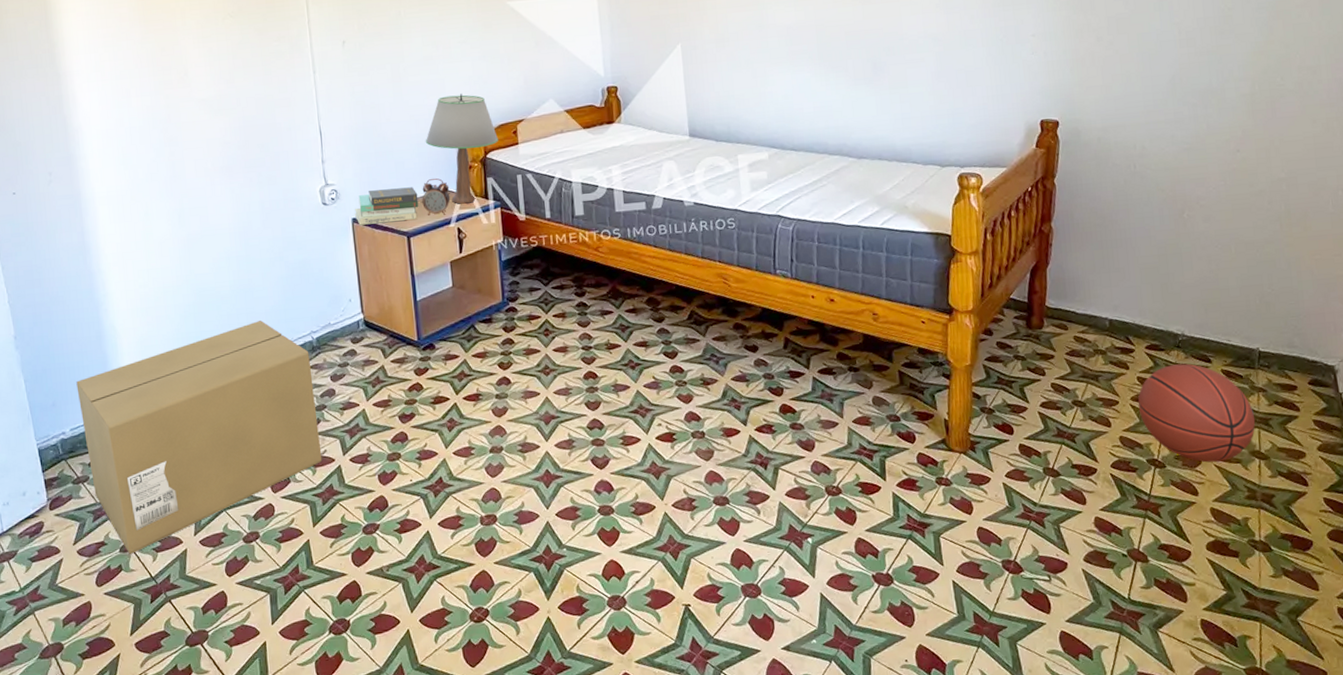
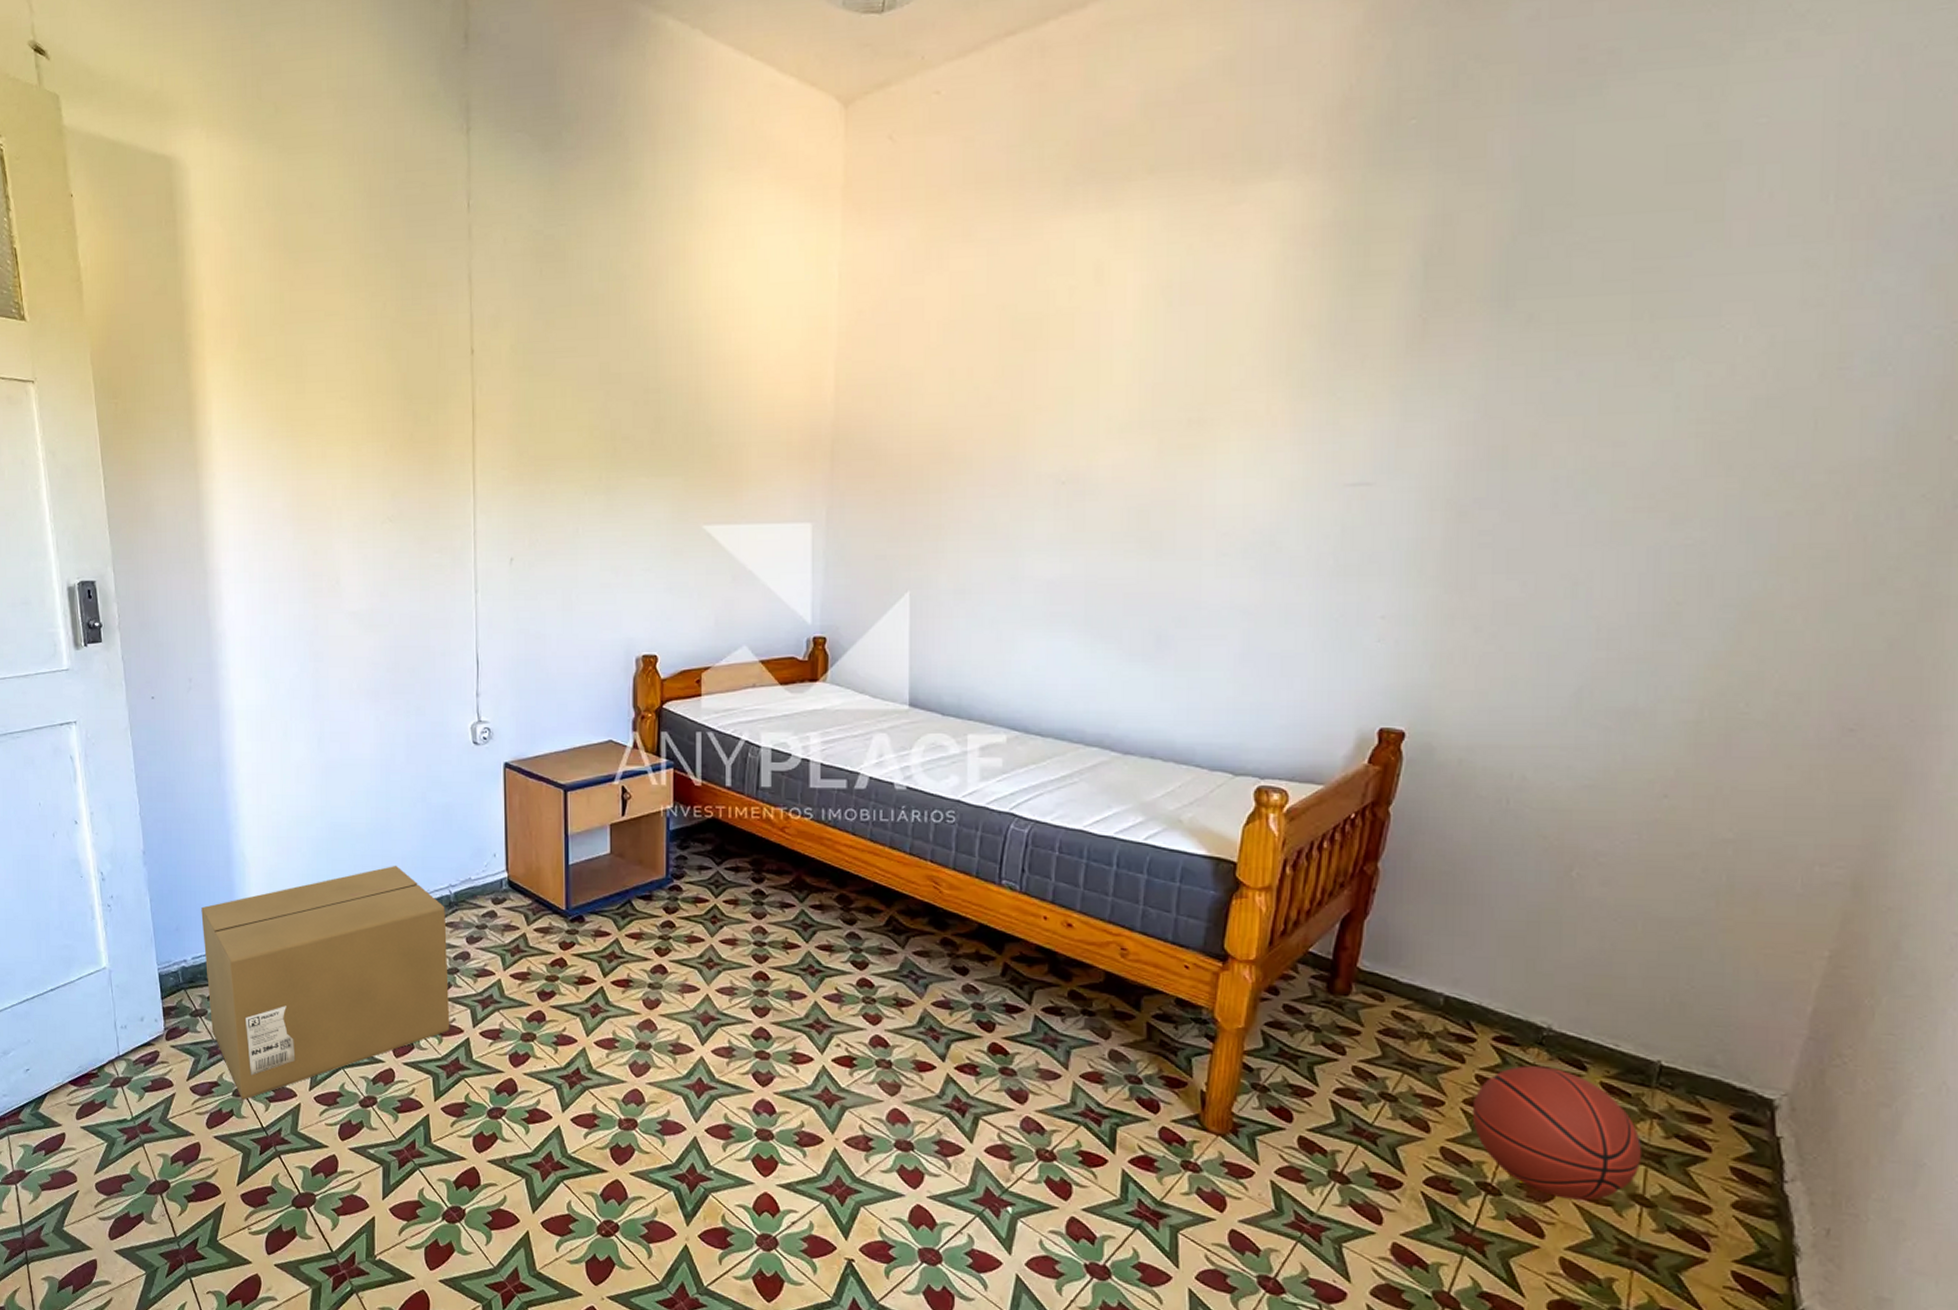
books: present [355,187,419,225] -> none [508,733,580,772]
alarm clock: present [422,178,451,216] -> none [584,725,617,770]
table lamp: present [425,93,499,204] -> none [593,630,679,759]

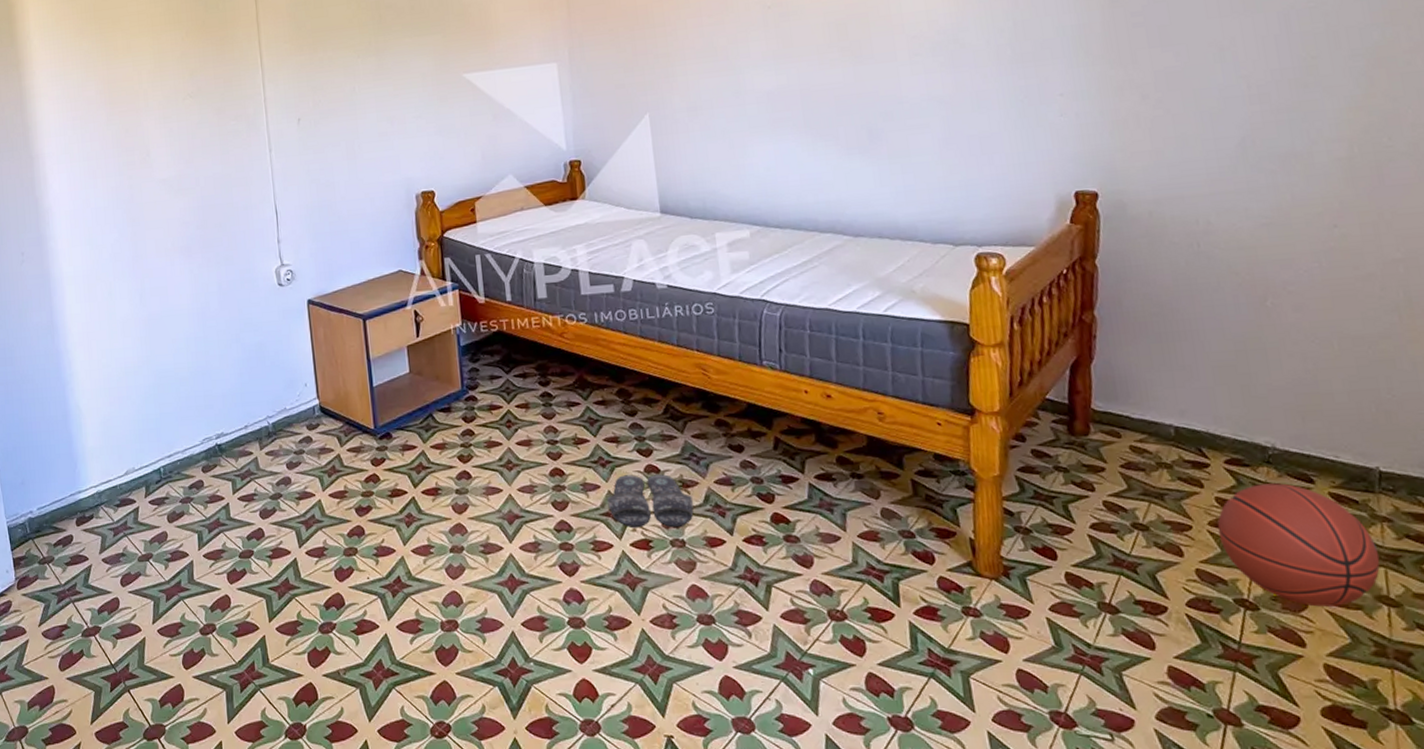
box: present [201,866,450,1101] -> none [43,404,278,640]
slippers: none [813,986,905,1048] -> present [607,474,694,528]

